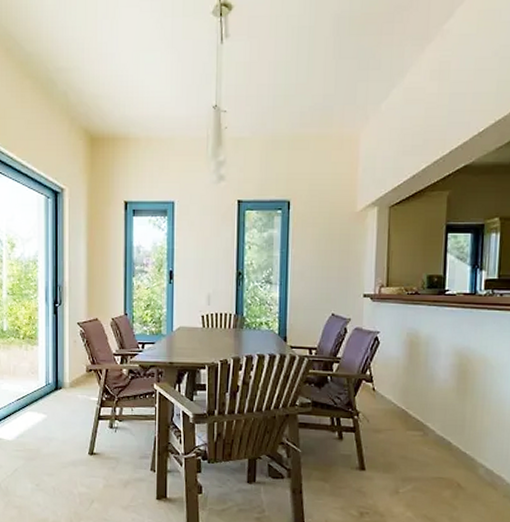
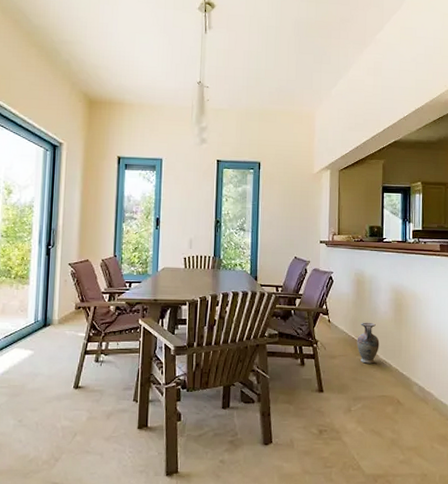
vase: none [407,391,437,440] -> present [357,322,380,364]

